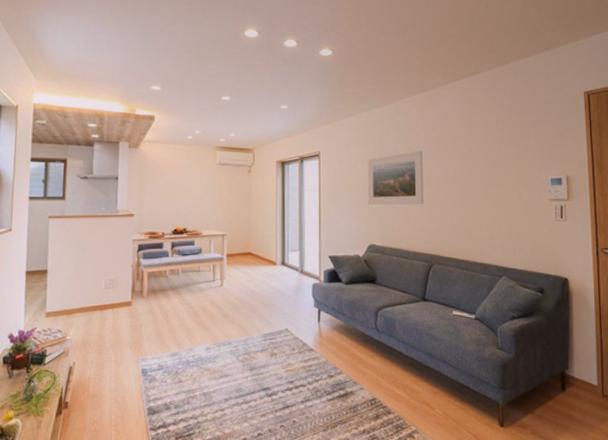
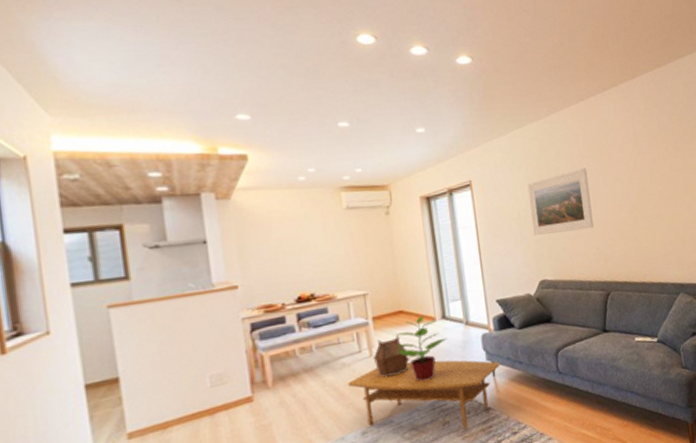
coffee table: none [201,296,326,363] -> present [347,360,500,429]
hut: none [223,272,252,306] -> present [372,335,410,377]
potted plant: none [241,259,284,314] -> present [395,316,447,382]

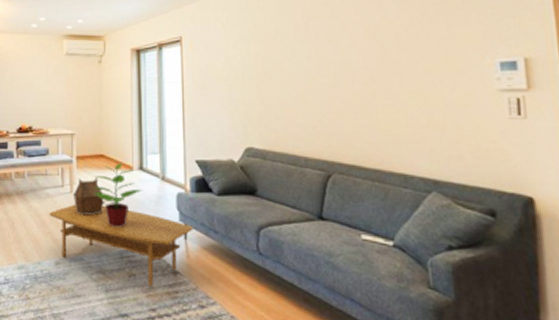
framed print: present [527,168,594,235] -> none [241,30,316,98]

